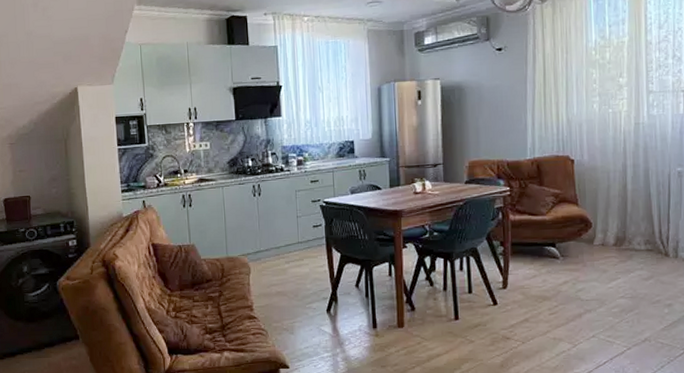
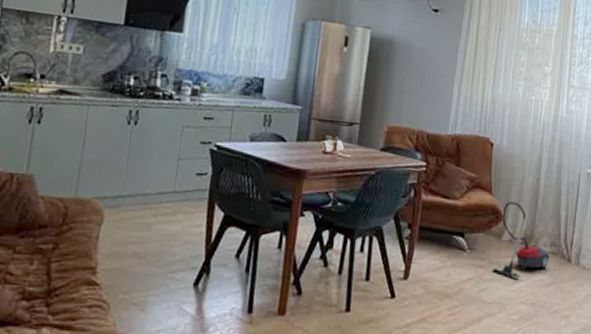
vacuum cleaner: none [587,208,646,277] -> present [492,201,550,279]

